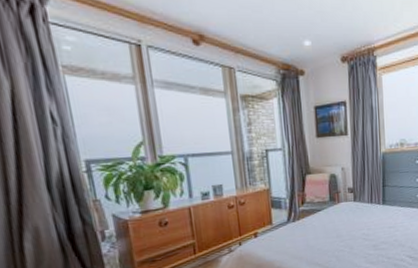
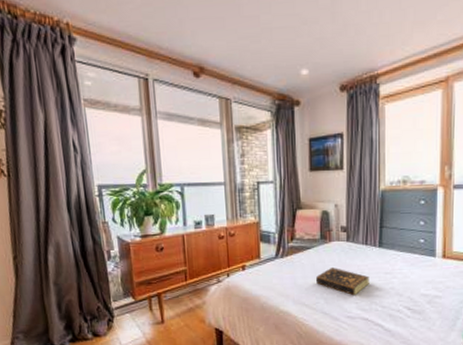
book: none [327,226,376,251] -> present [315,266,369,296]

